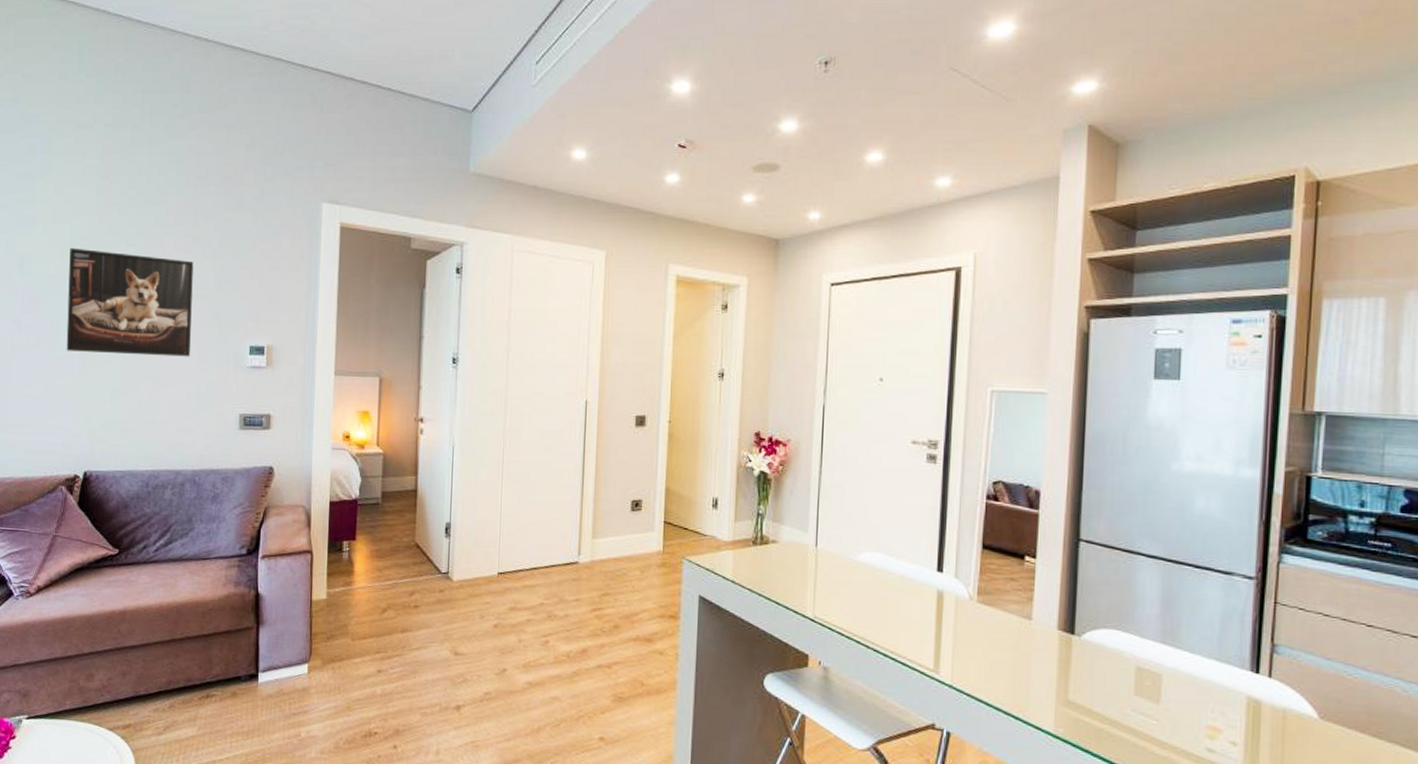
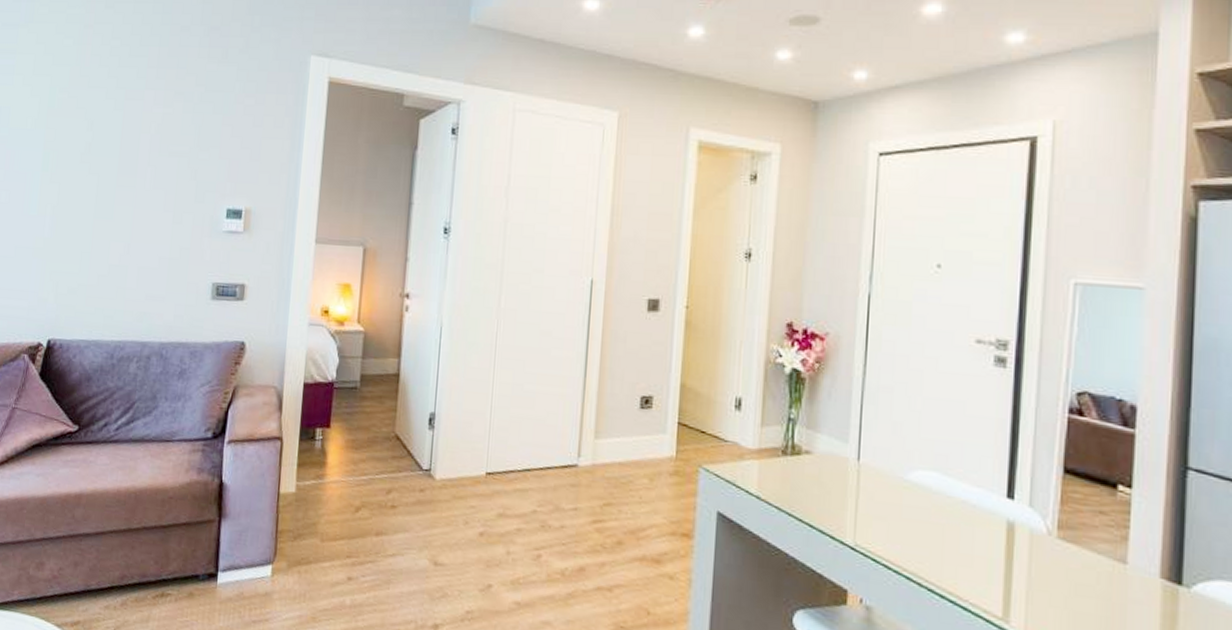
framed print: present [66,247,194,357] -> none [38,100,173,219]

